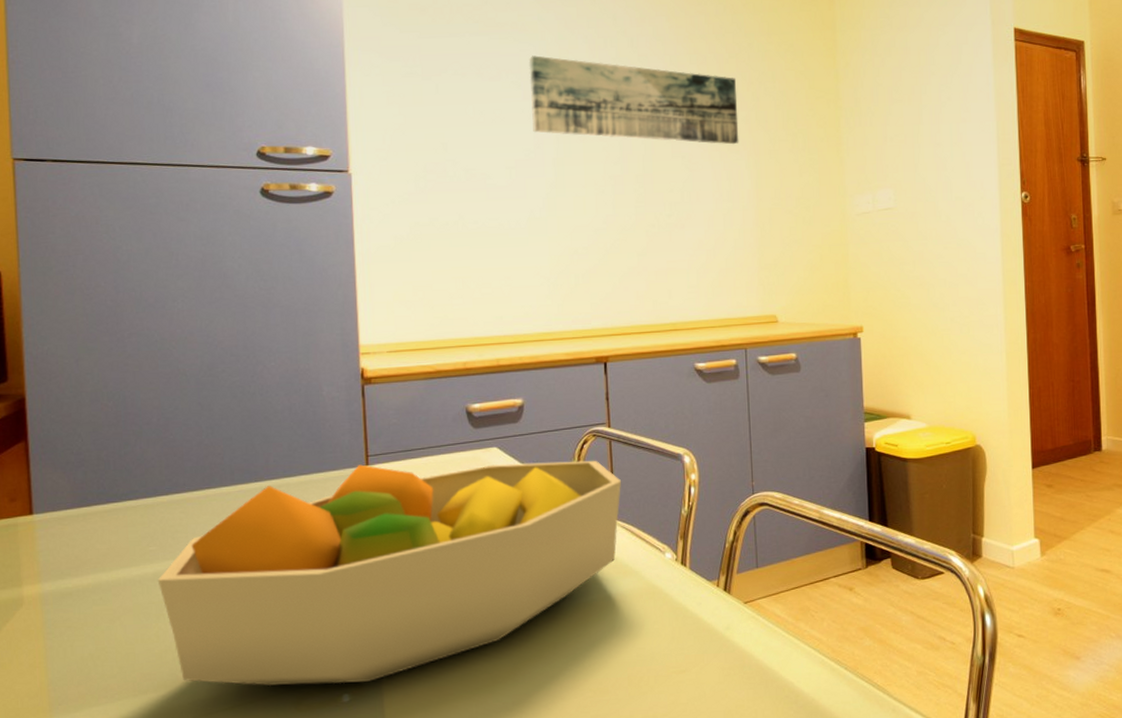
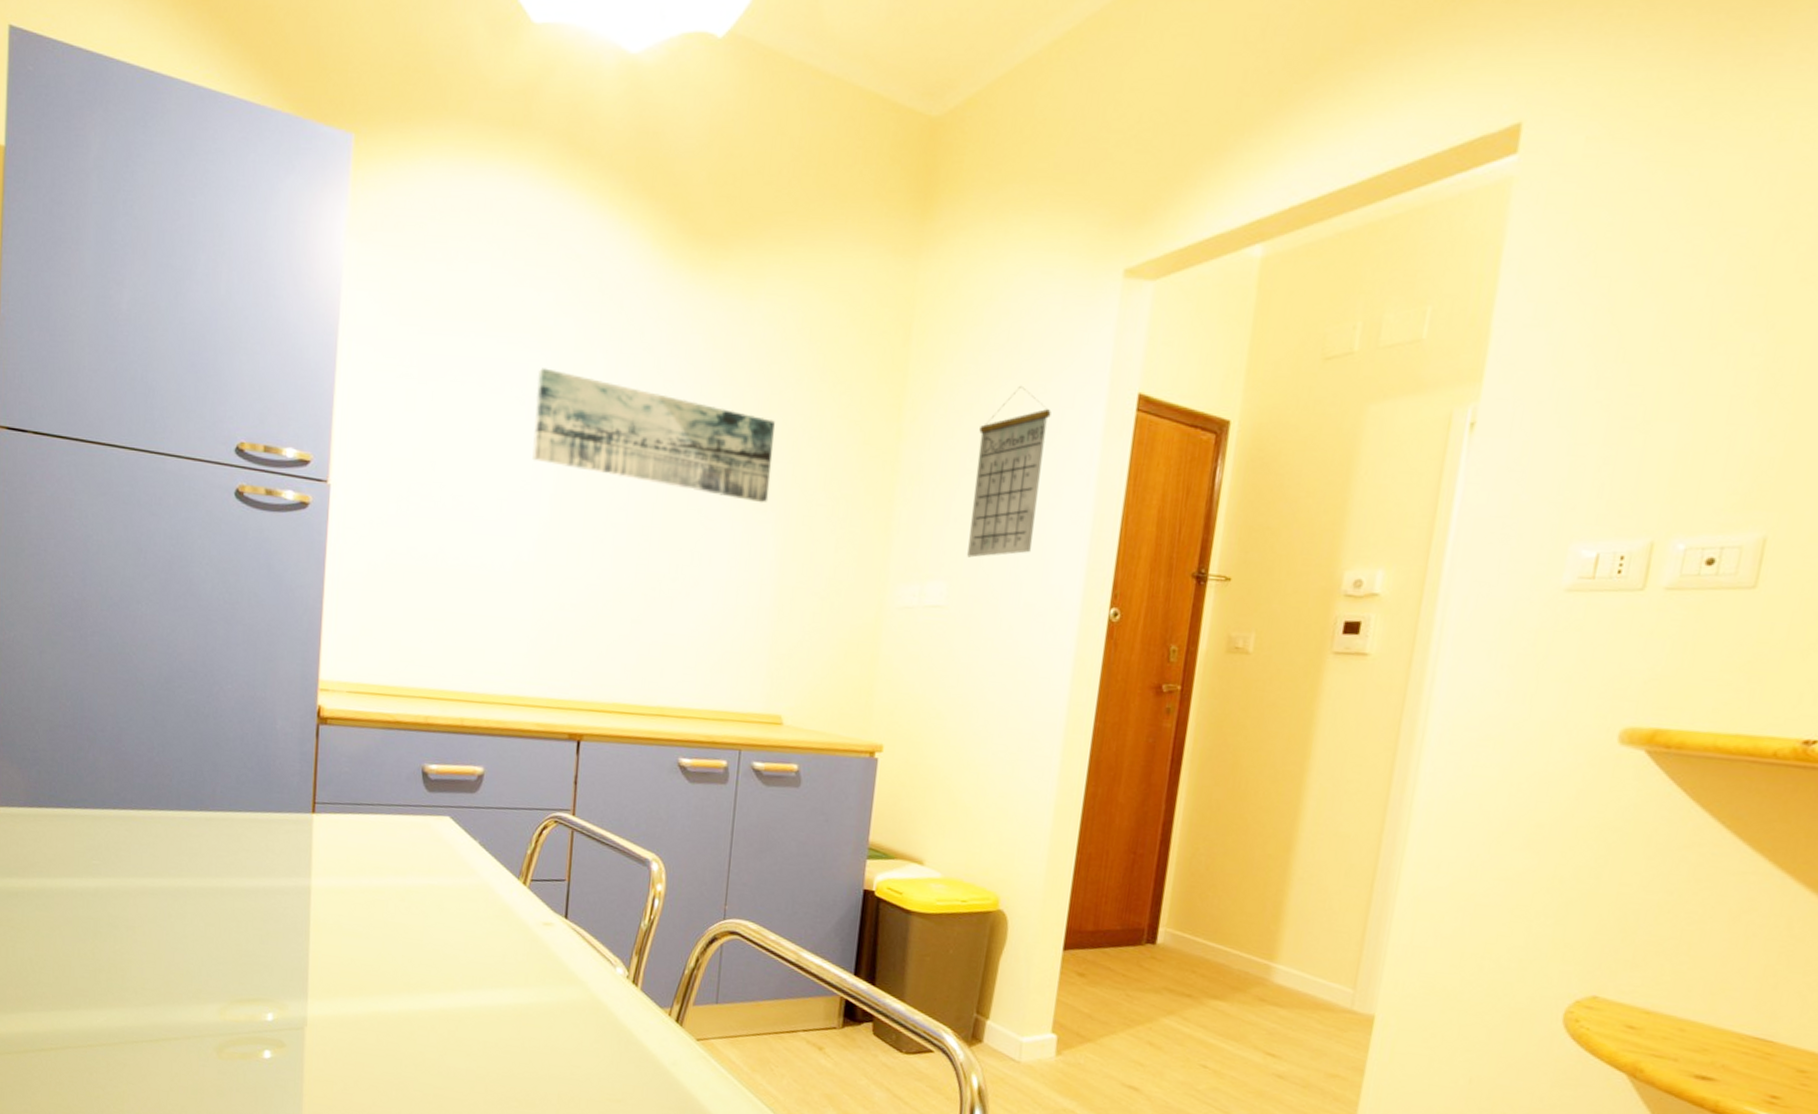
fruit bowl: present [158,460,622,687] -> none [98,810,580,1043]
calendar: none [899,30,954,167] -> present [967,385,1051,558]

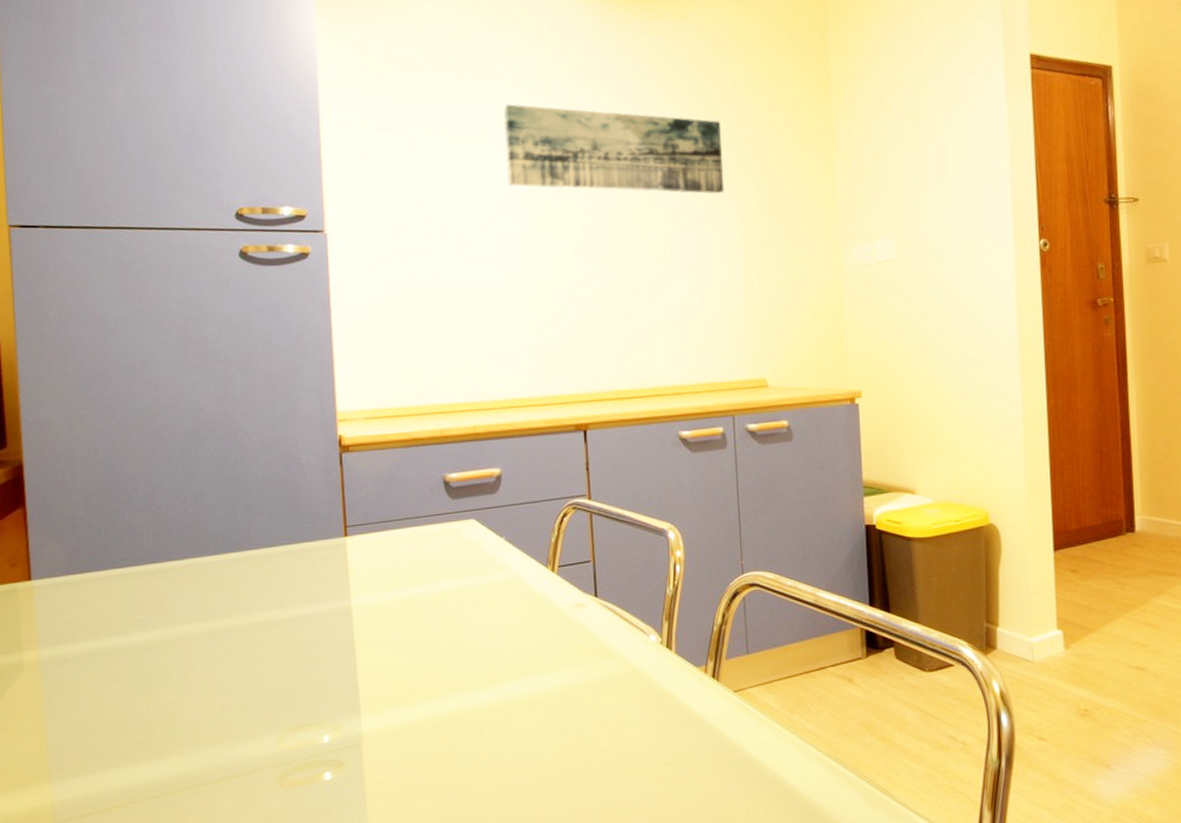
calendar: present [967,385,1051,558] -> none [899,61,963,214]

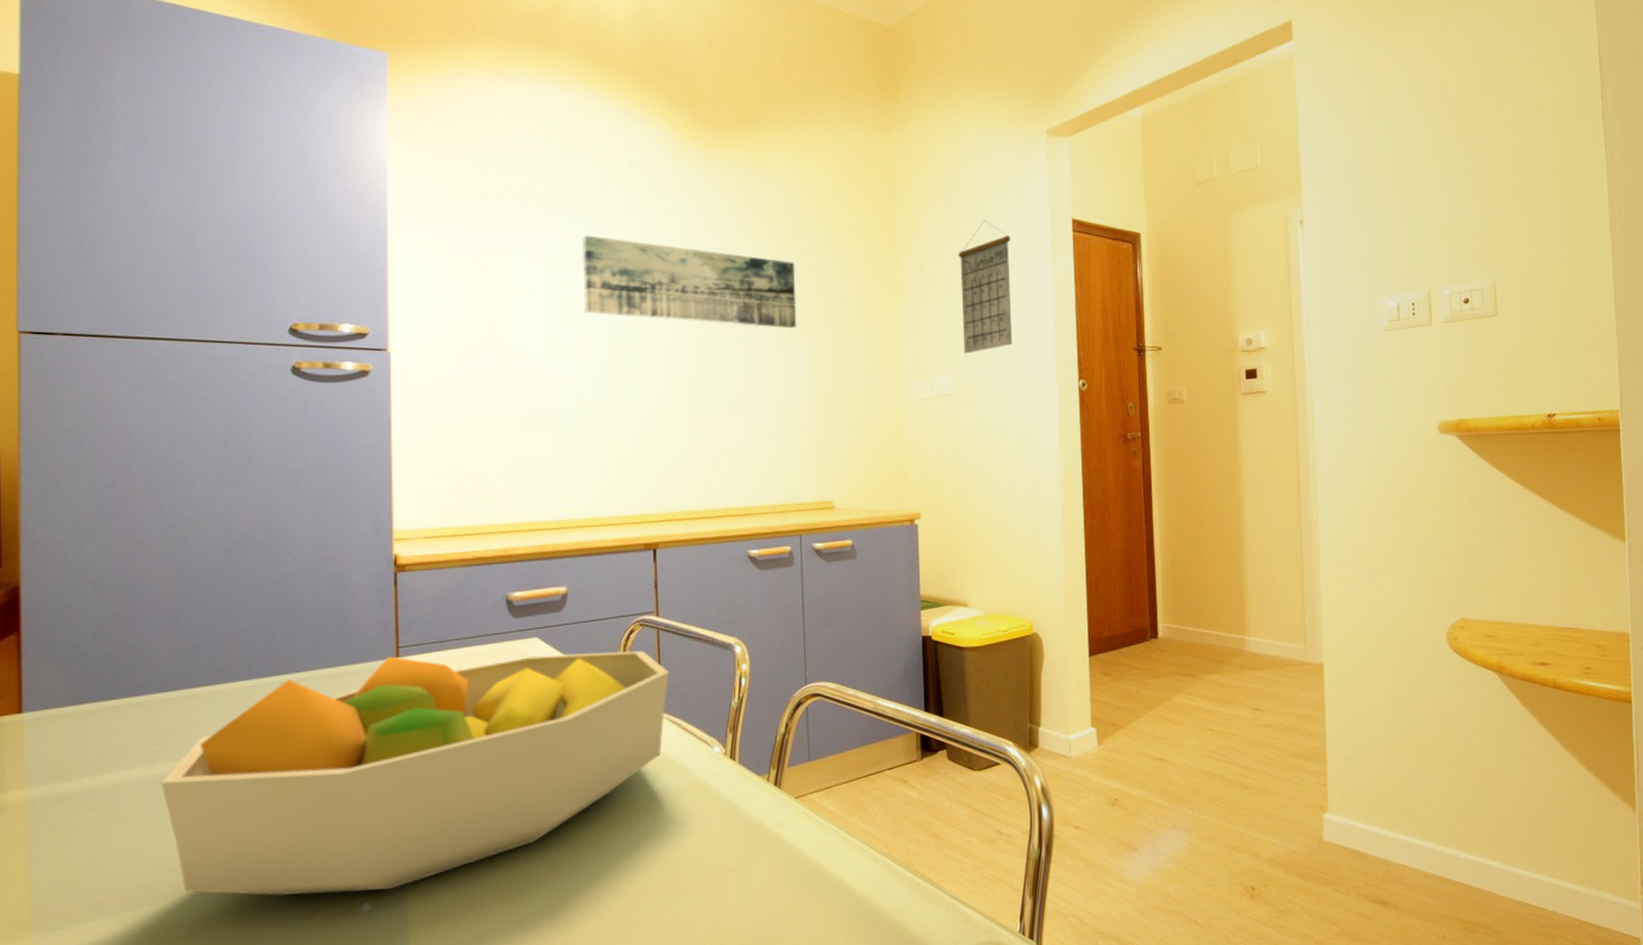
fruit bowl: none [147,534,604,762] -> present [161,650,670,897]
calendar: none [899,61,963,214] -> present [958,219,1013,354]

